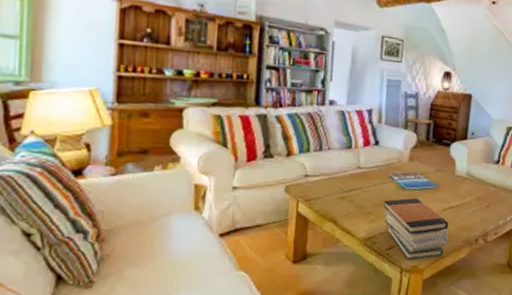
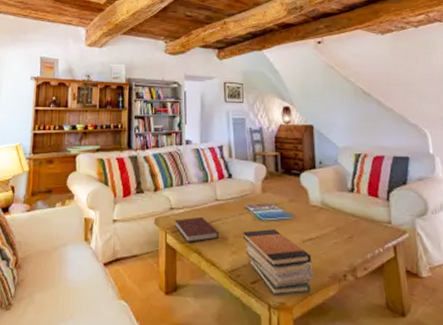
notebook: none [308,184,359,211] -> present [174,216,219,242]

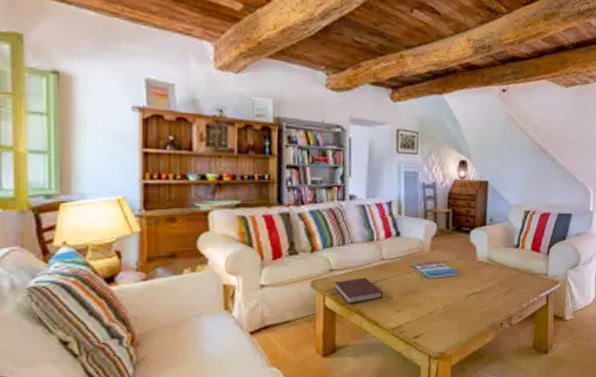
book stack: present [243,229,314,296] -> none [408,286,474,348]

